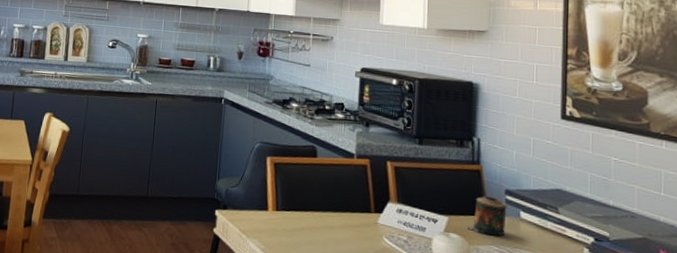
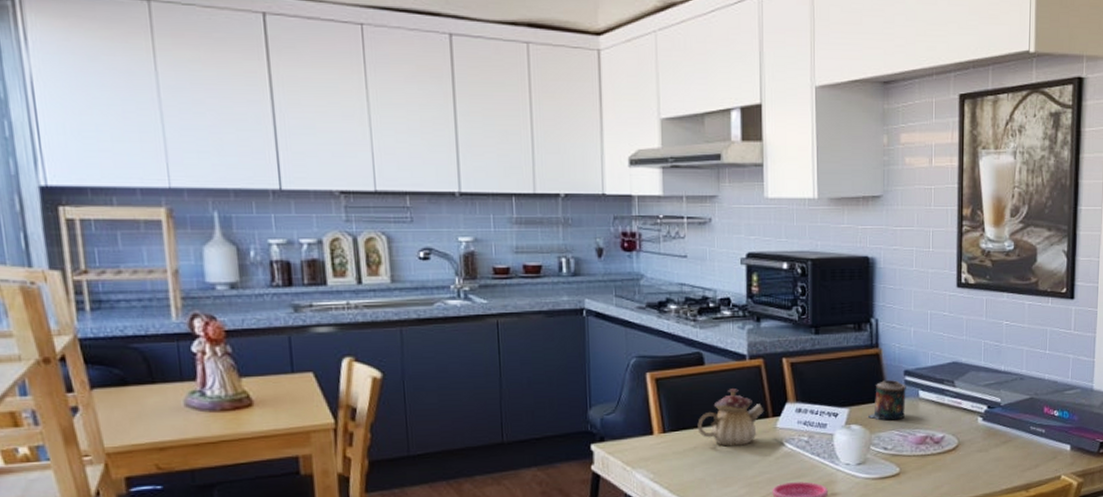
teapot: none [306,180,368,235] -> present [697,387,764,447]

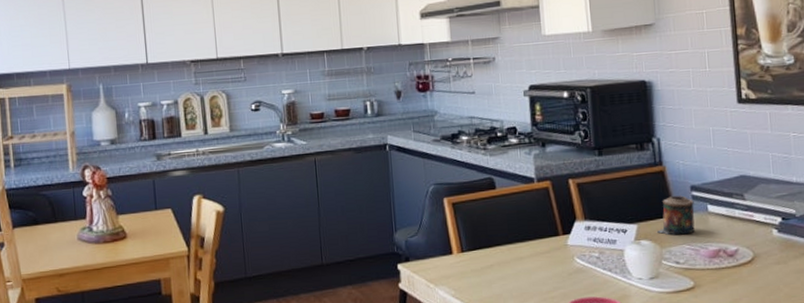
teapot: present [697,387,764,447] -> none [492,208,555,264]

